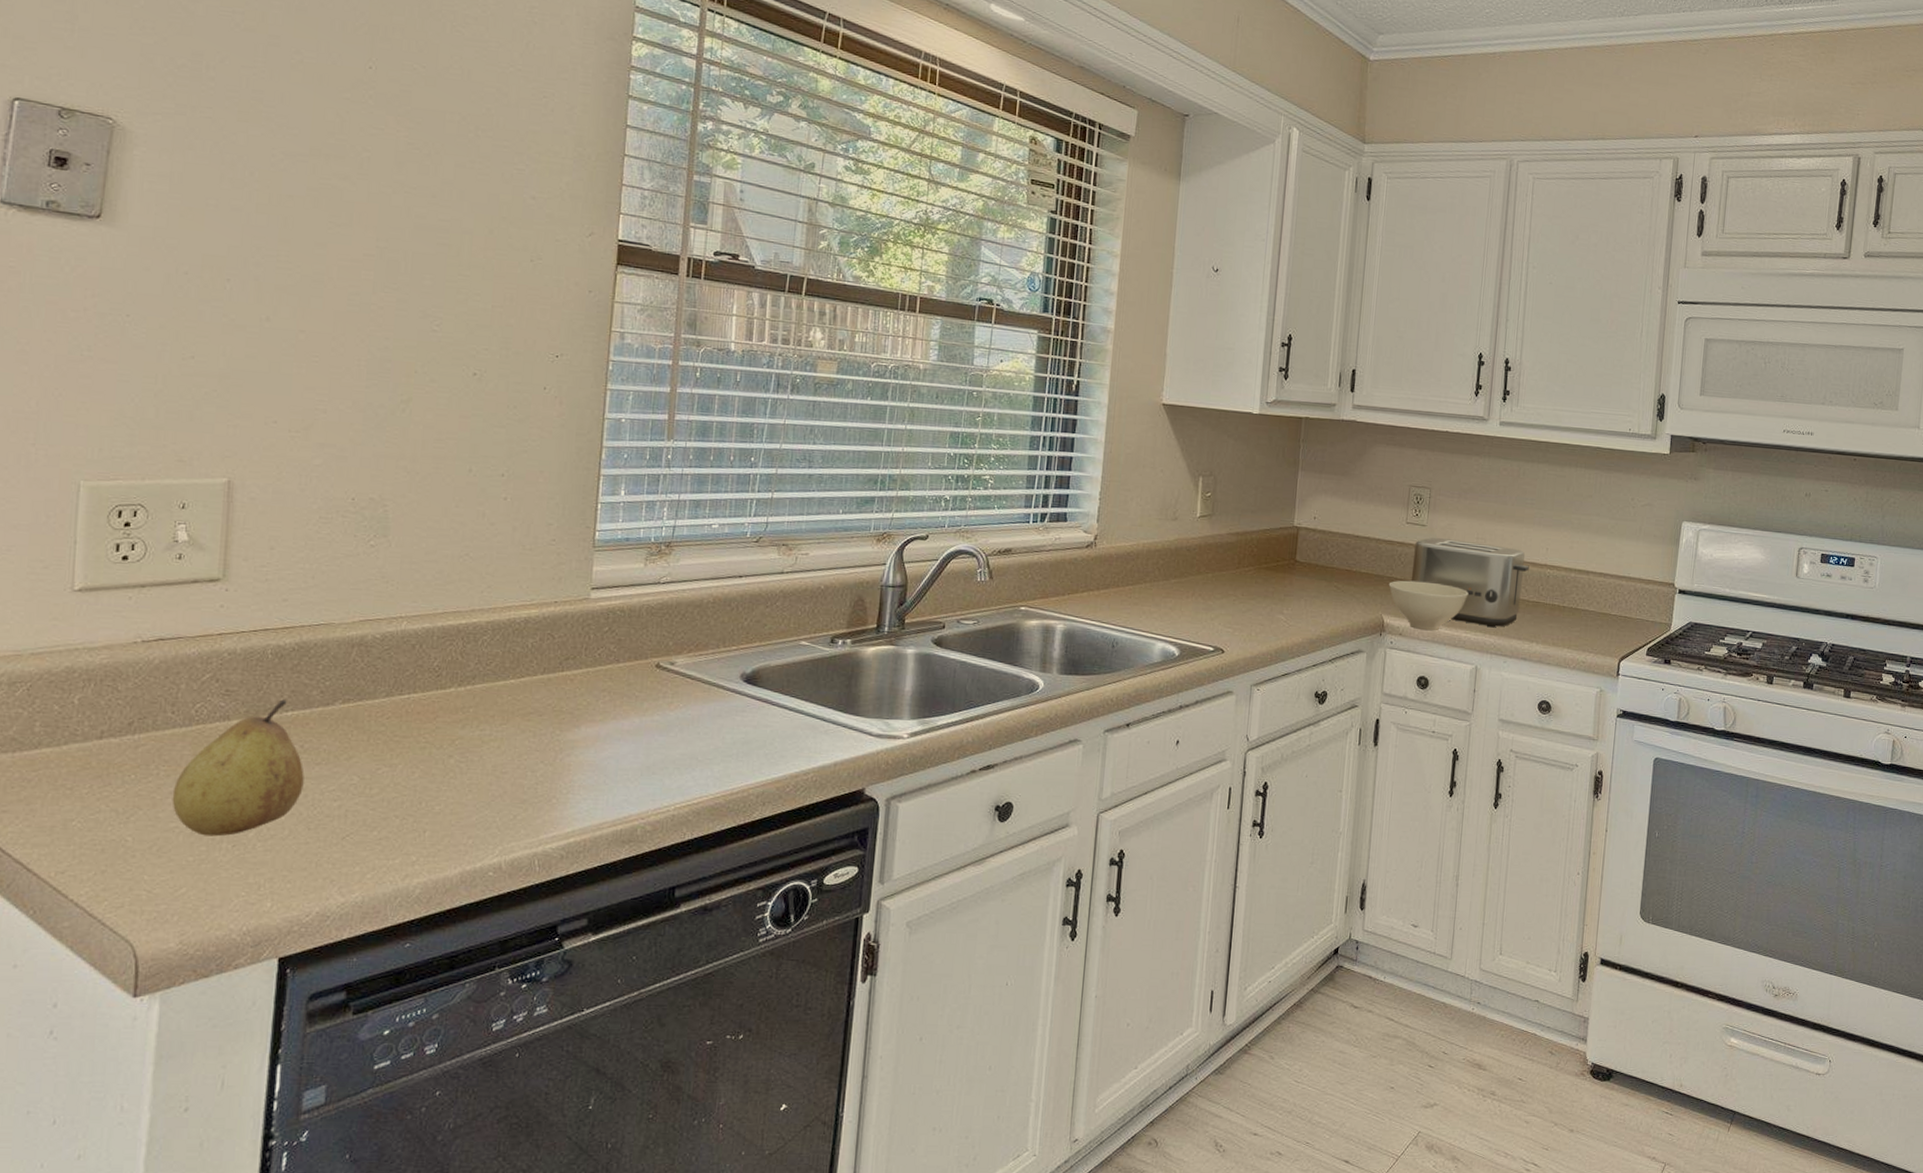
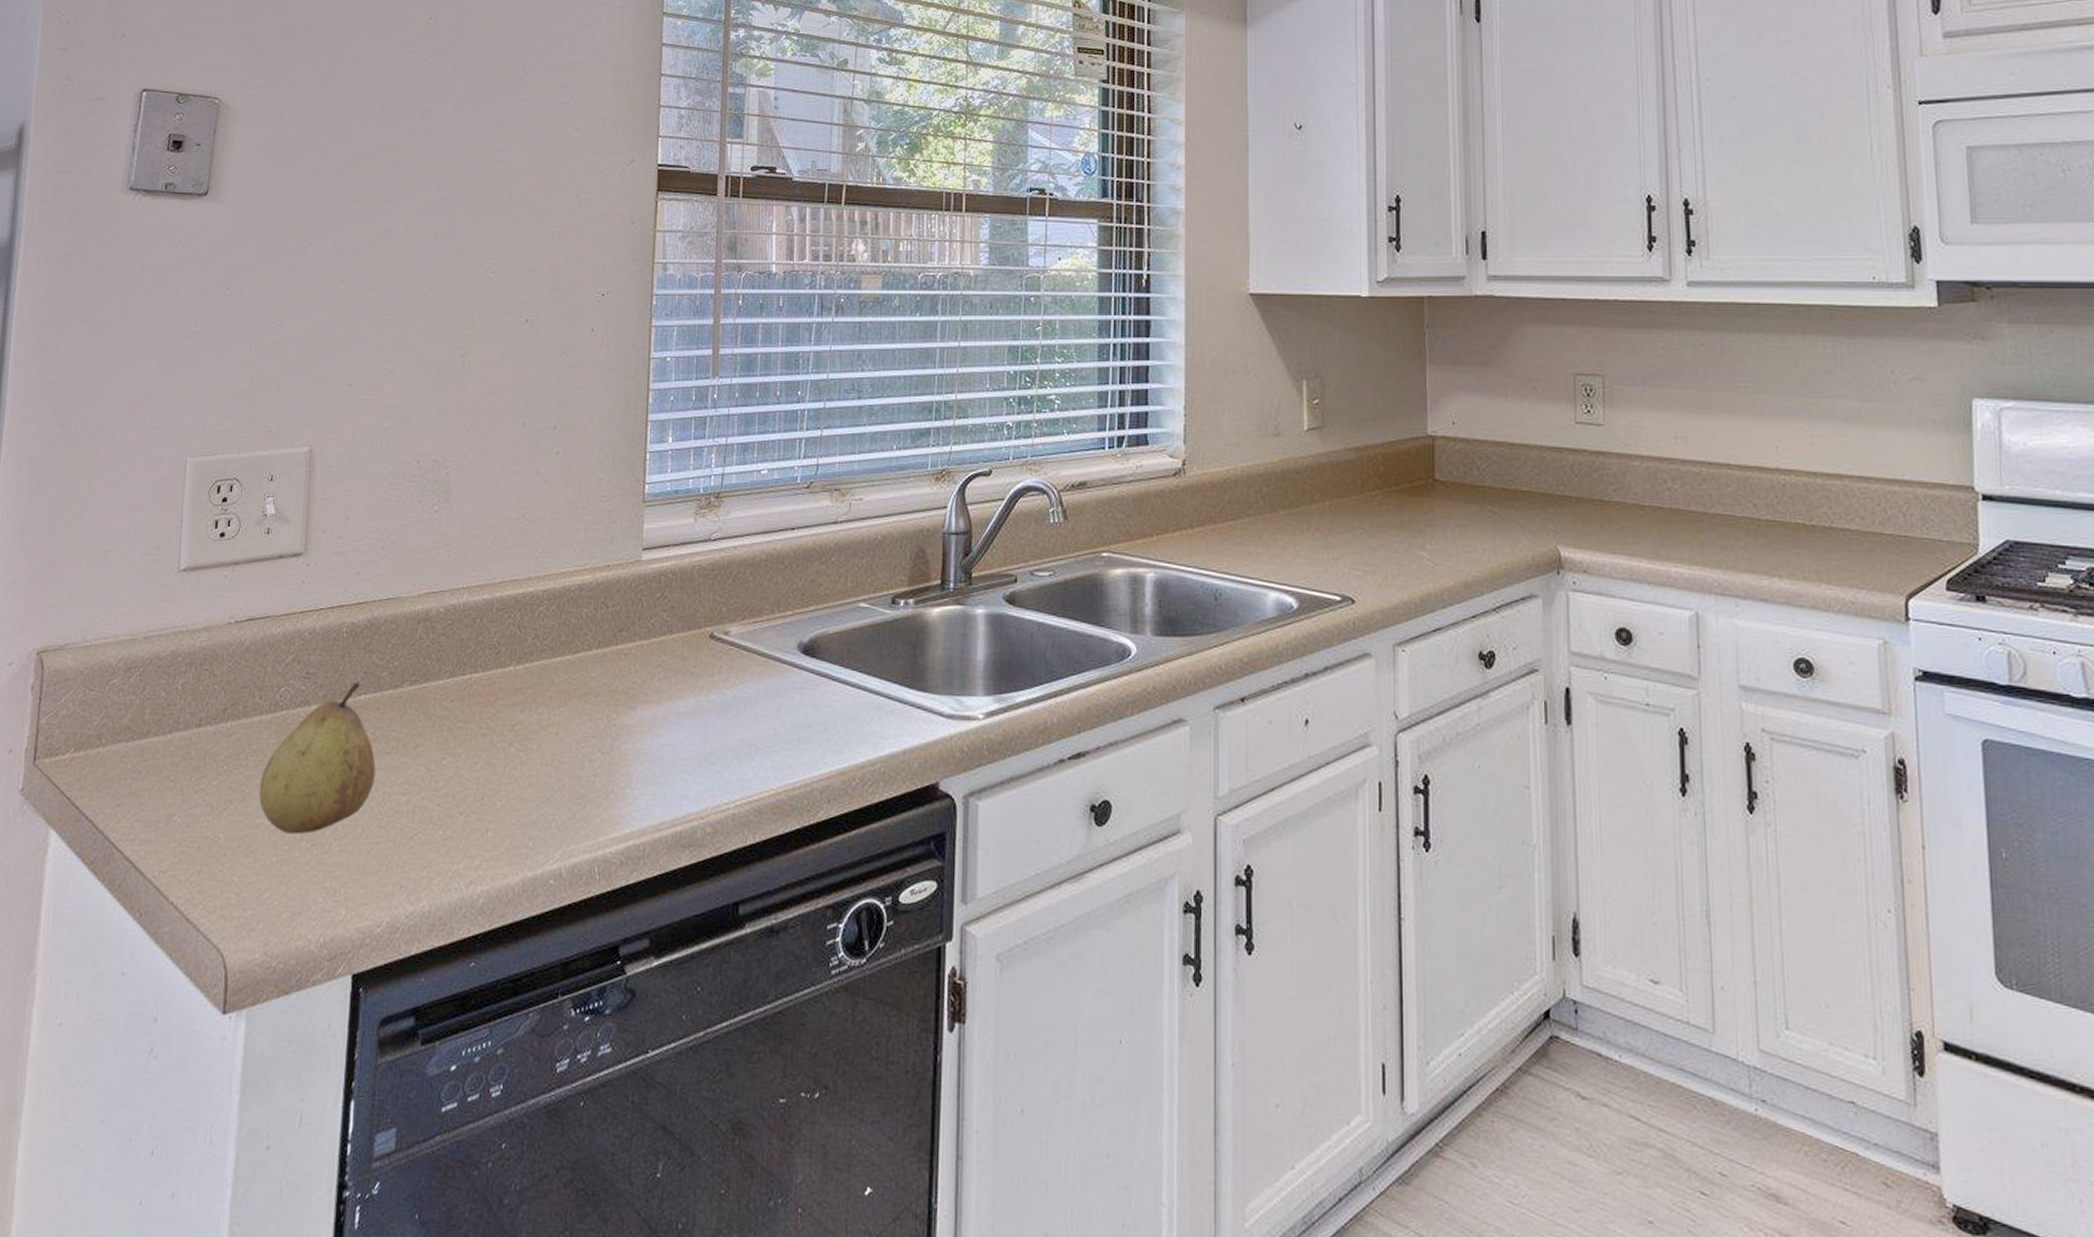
bowl: present [1388,580,1469,631] -> none [1561,498,1673,566]
toaster: present [1411,538,1529,628] -> none [1590,440,1755,559]

